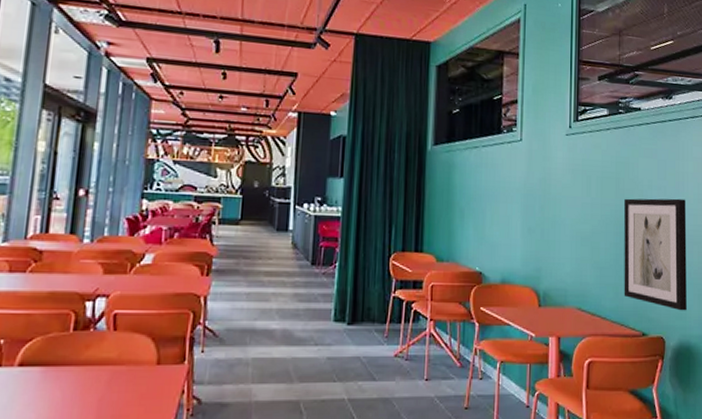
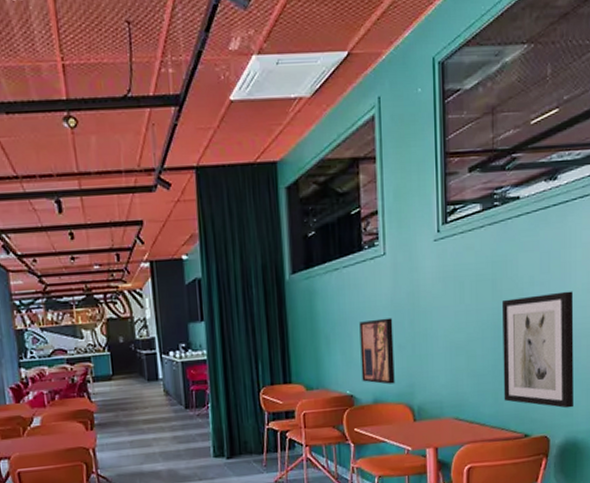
wall art: none [491,199,525,266] -> present [359,317,395,385]

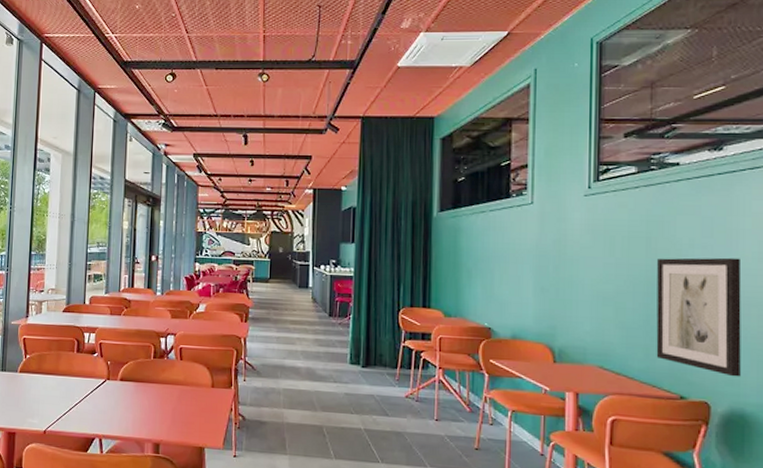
wall art: present [359,317,395,385] -> none [501,260,537,323]

